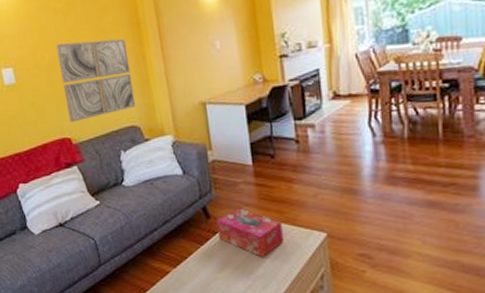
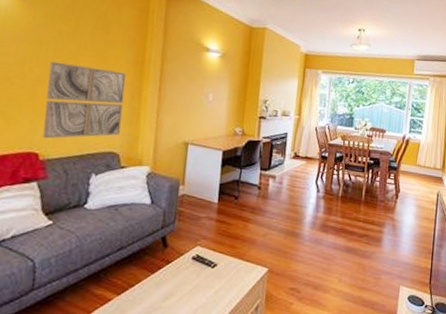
tissue box: present [216,208,284,257] -> none [171,240,232,288]

